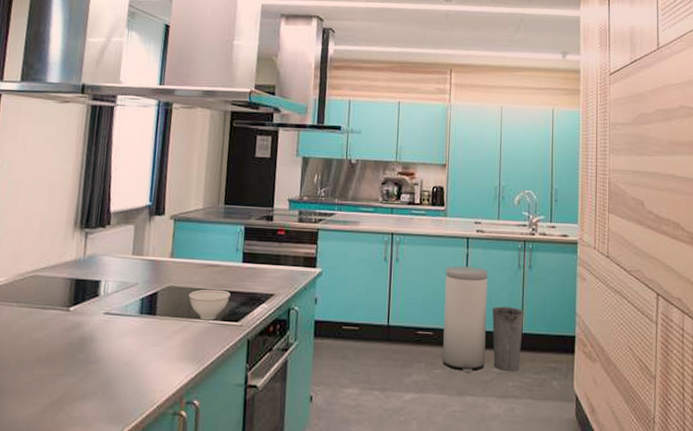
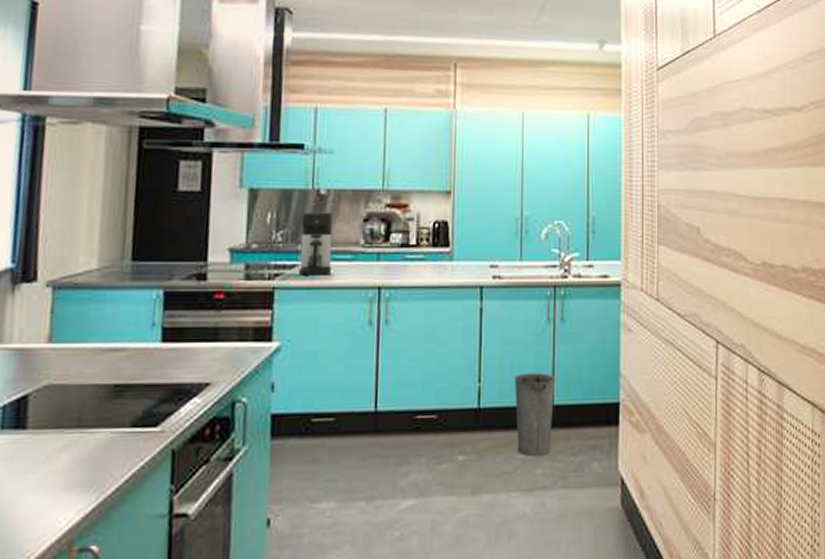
bowl: present [189,289,230,321] -> none [78,383,144,429]
coffee maker: none [336,175,360,222] -> present [299,211,333,275]
pedal bin: present [442,265,488,373] -> none [450,324,508,464]

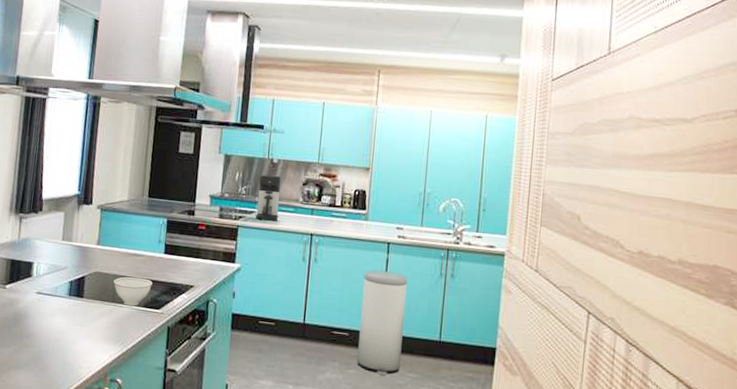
bowl: none [78,383,144,429] -> present [113,276,153,307]
pedal bin: none [450,324,508,464] -> present [357,269,408,375]
bucket: present [513,372,556,456] -> none [408,312,444,378]

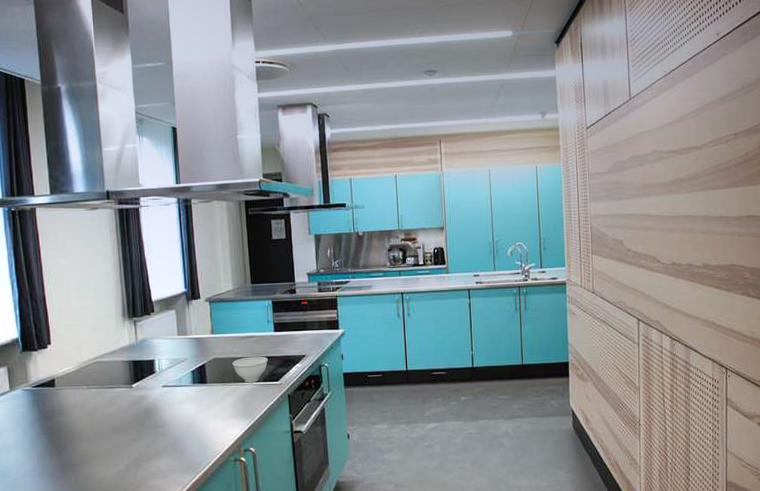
coffee maker: present [256,174,281,221] -> none [349,246,371,288]
pedal bin: present [357,269,408,375] -> none [452,313,493,402]

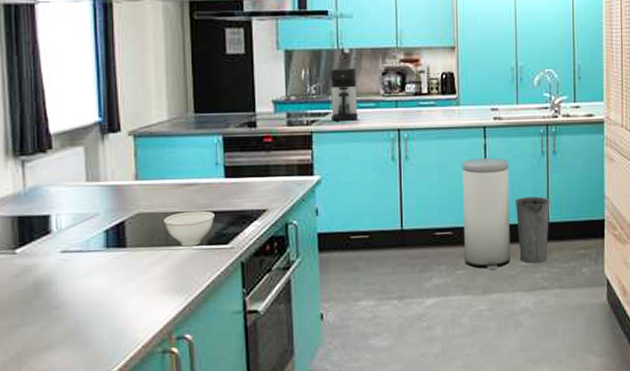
coffee maker: none [349,246,371,288] -> present [330,67,358,121]
pedal bin: none [452,313,493,402] -> present [462,157,510,270]
bucket: none [494,344,524,397] -> present [514,196,550,263]

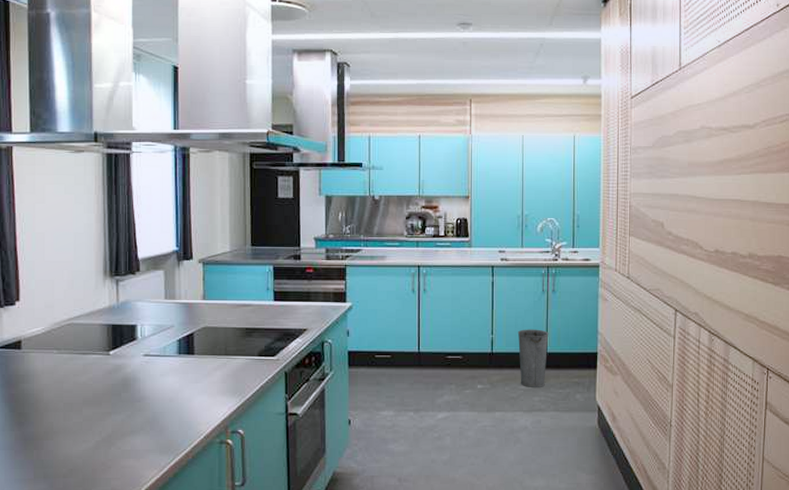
bowl: present [164,210,215,247] -> none [224,327,265,357]
coffee maker: present [330,67,358,121] -> none [362,212,385,257]
pedal bin: present [462,157,510,270] -> none [471,293,513,391]

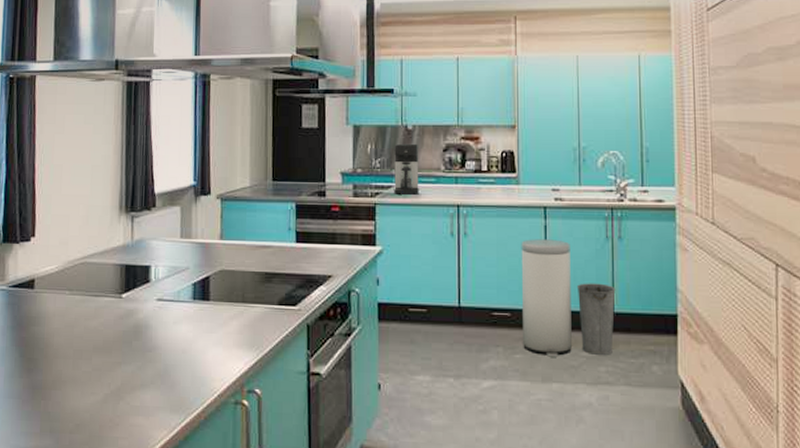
coffee maker: none [362,212,385,257] -> present [394,143,419,195]
pedal bin: none [471,293,513,391] -> present [521,239,572,357]

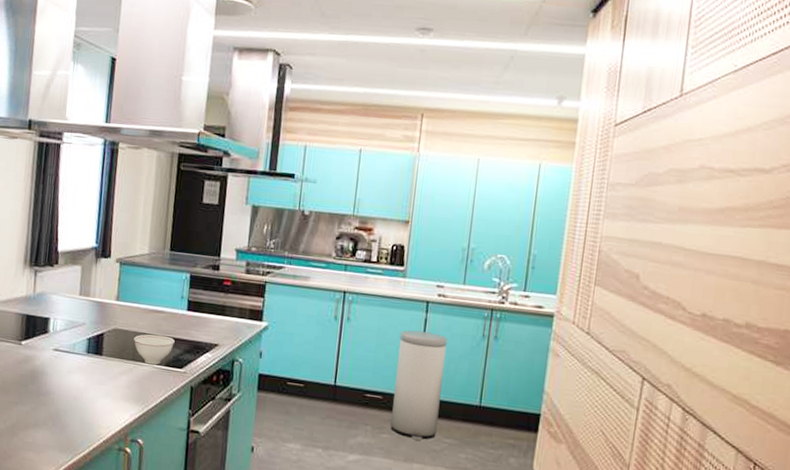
bowl: none [242,272,285,305] -> present [134,334,175,365]
coffee maker: present [394,143,419,195] -> none [285,227,313,278]
bucket: present [576,283,616,355] -> none [445,376,485,444]

